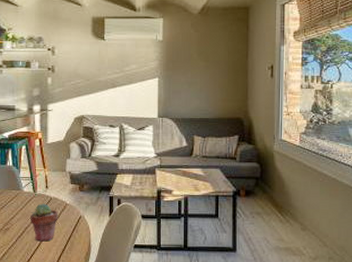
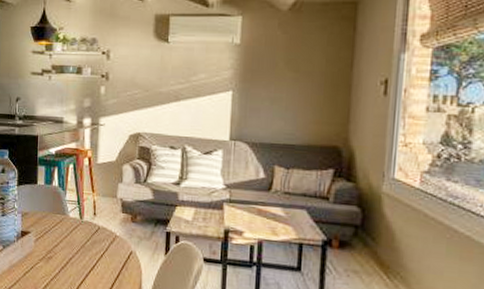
potted succulent: present [29,203,59,242] -> none [74,232,107,277]

